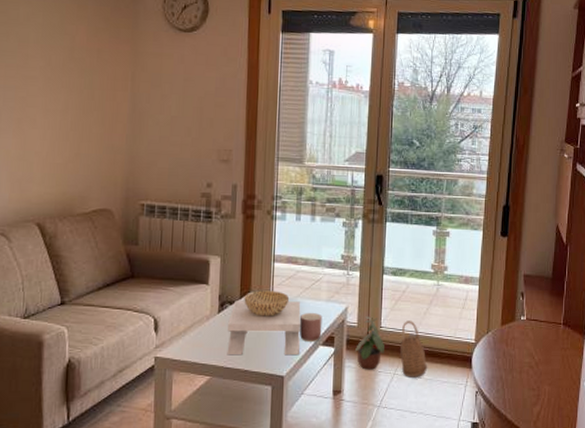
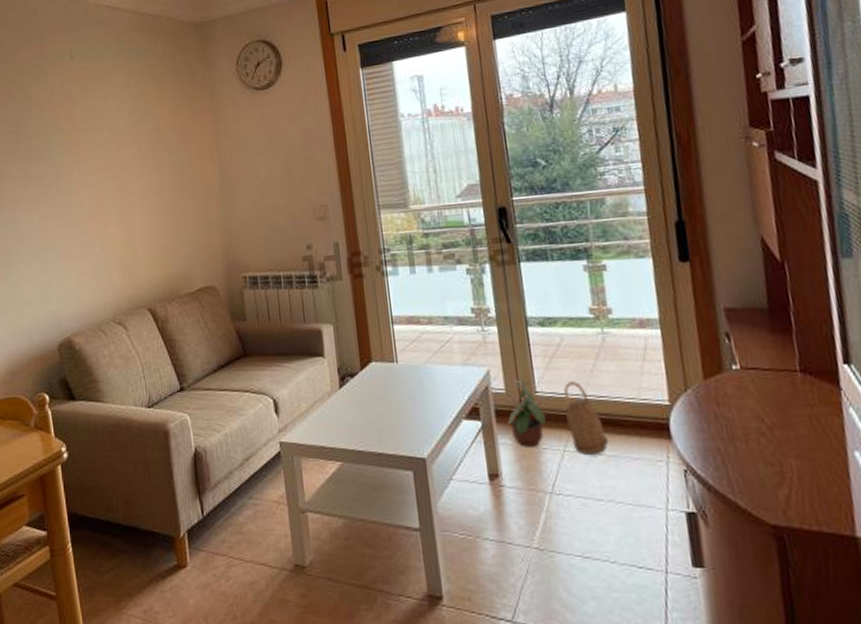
decorative bowl: present [227,290,301,356] -> none [352,357,440,437]
mug: present [299,313,323,342] -> none [432,380,463,416]

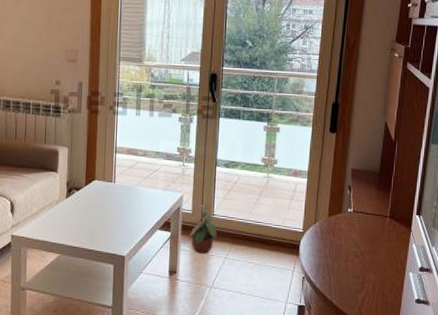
basket: present [563,381,609,455] -> none [231,209,257,262]

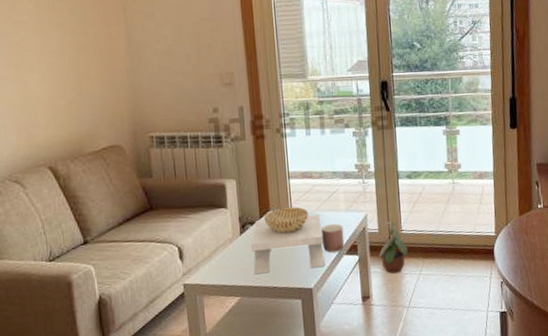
decorative bowl: none [74,178,140,238] -> present [251,206,325,275]
mug: none [138,200,160,226] -> present [320,224,345,253]

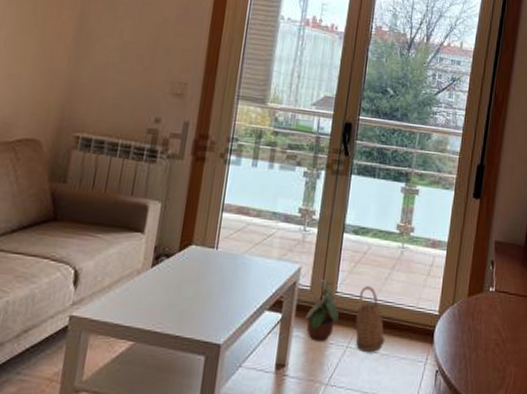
decorative bowl: present [251,206,325,275] -> none [156,243,249,321]
mug: present [320,224,345,253] -> none [243,272,272,306]
basket: none [422,221,452,276] -> present [355,286,385,352]

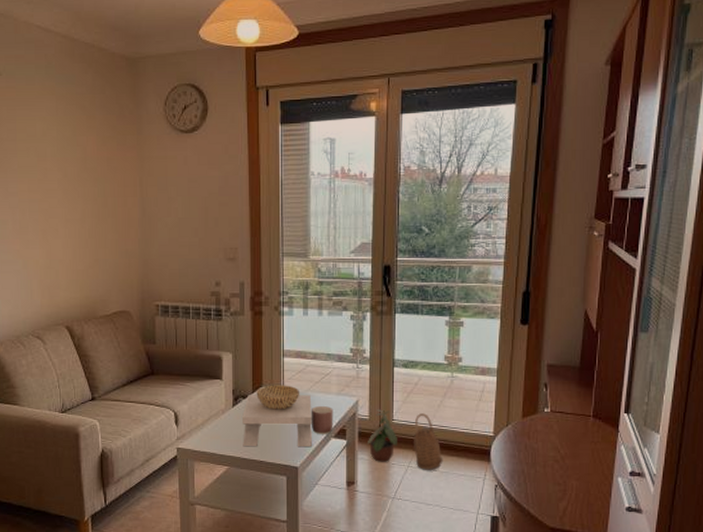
decorative bowl: none [156,243,249,321] -> present [242,385,312,448]
mug: none [243,272,272,306] -> present [311,406,333,434]

